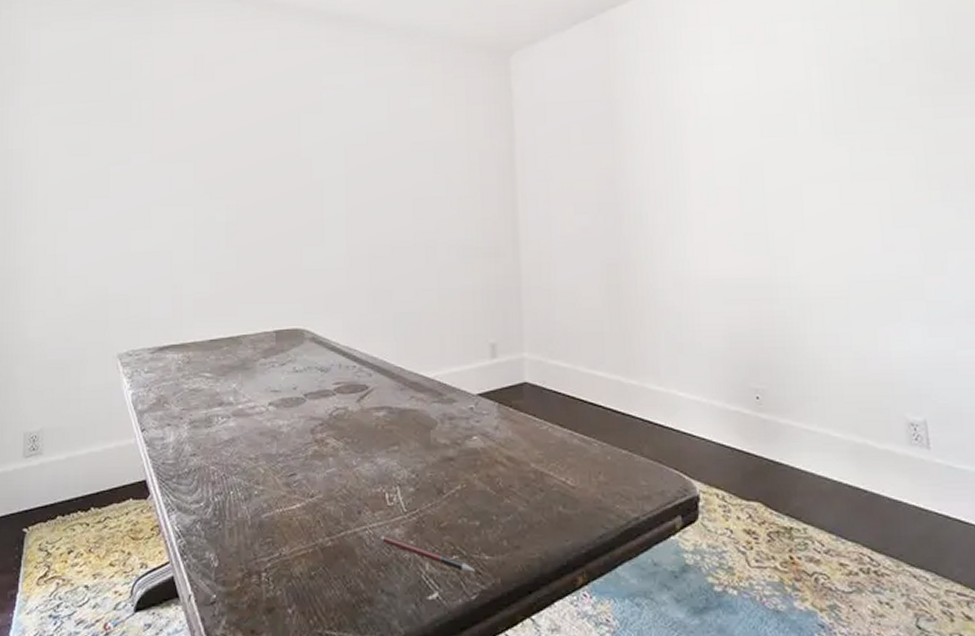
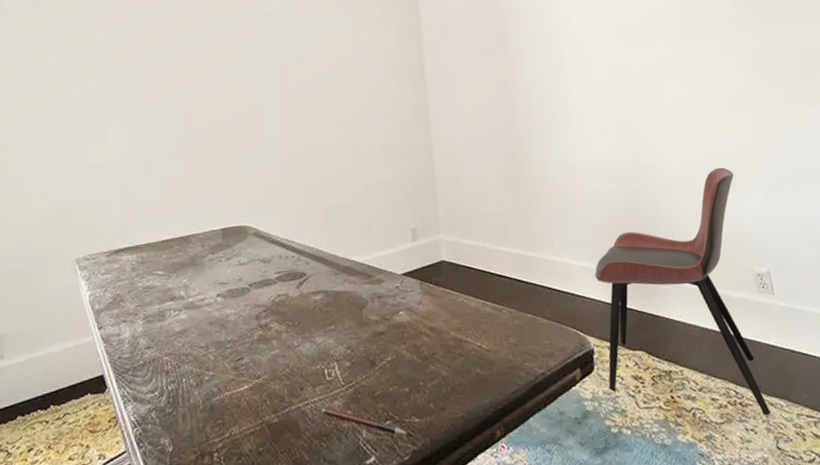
dining chair: none [706,292,912,588] -> present [594,167,771,415]

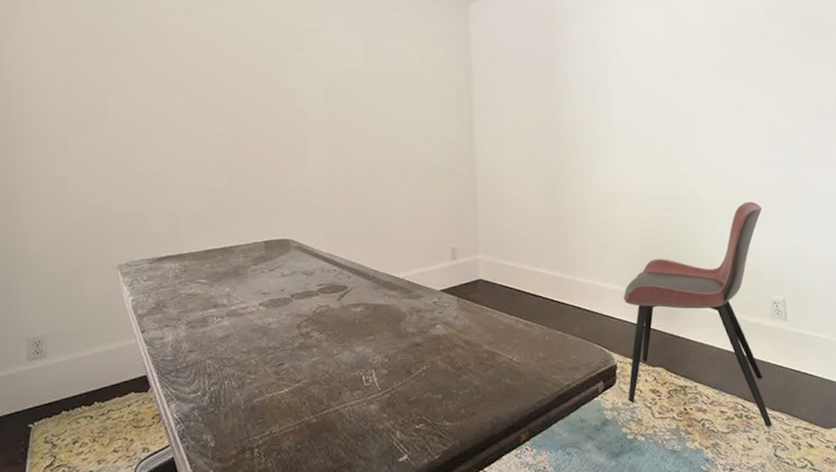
pen: present [322,408,408,435] -> none [359,411,439,437]

